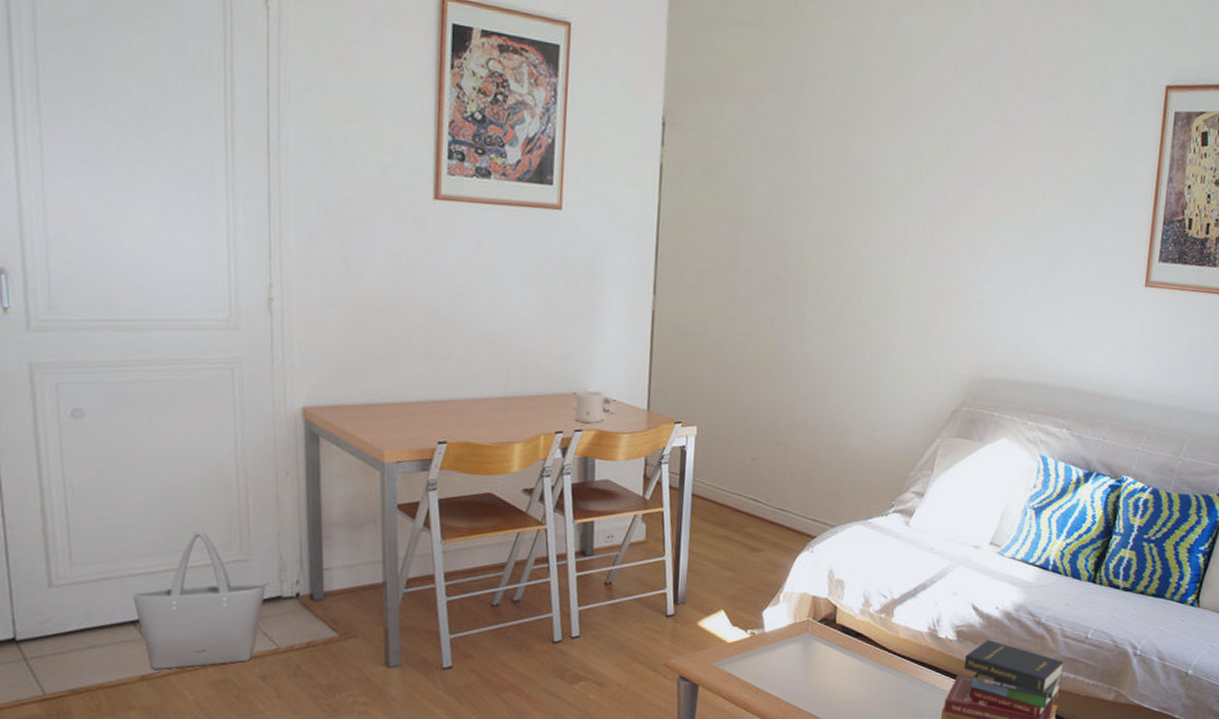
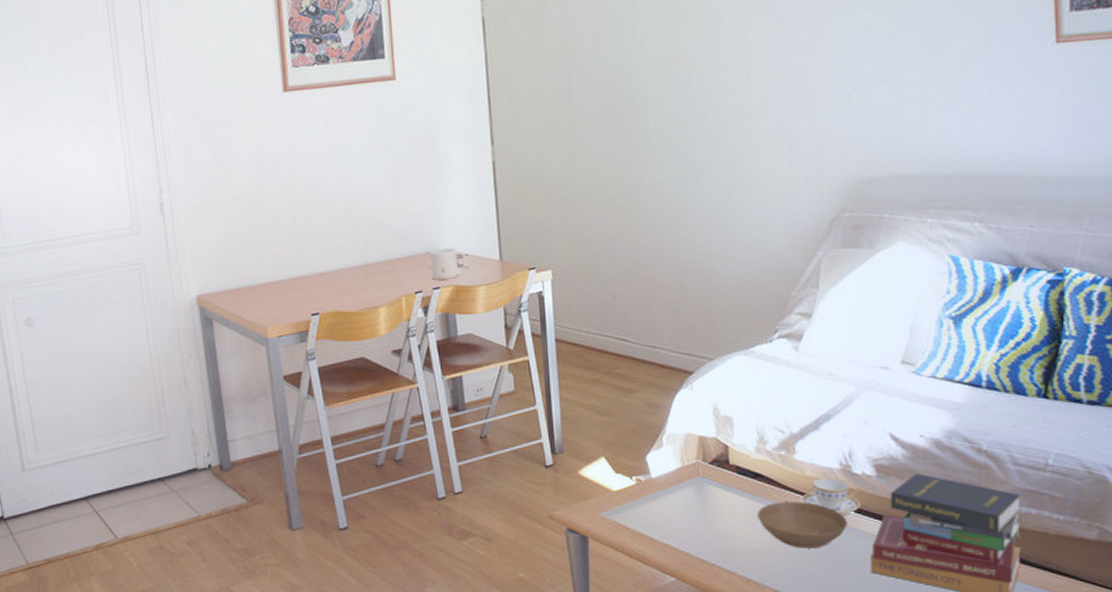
shopping bag: present [133,530,270,670] -> none [84,414,187,539]
bowl: none [853,659,928,702] -> present [757,502,848,549]
teacup: none [892,640,940,673] -> present [801,478,860,515]

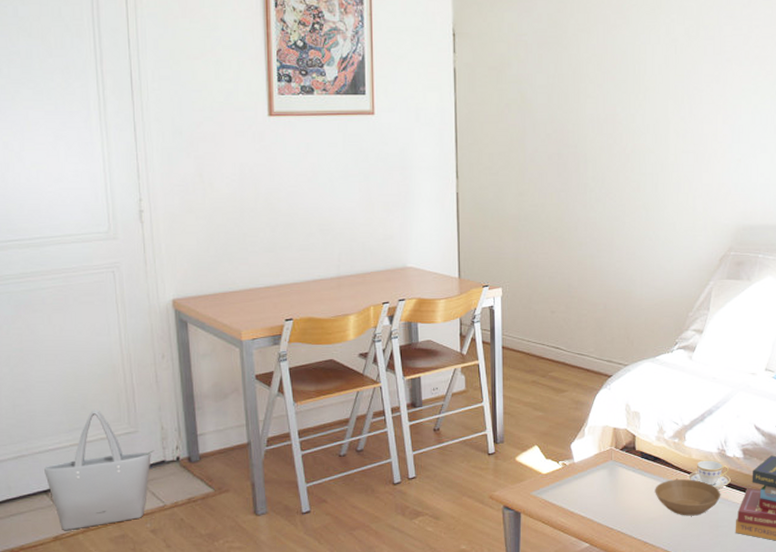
shopping bag: none [84,414,187,539] -> present [44,410,155,530]
mug: present [429,248,468,281] -> none [397,265,430,294]

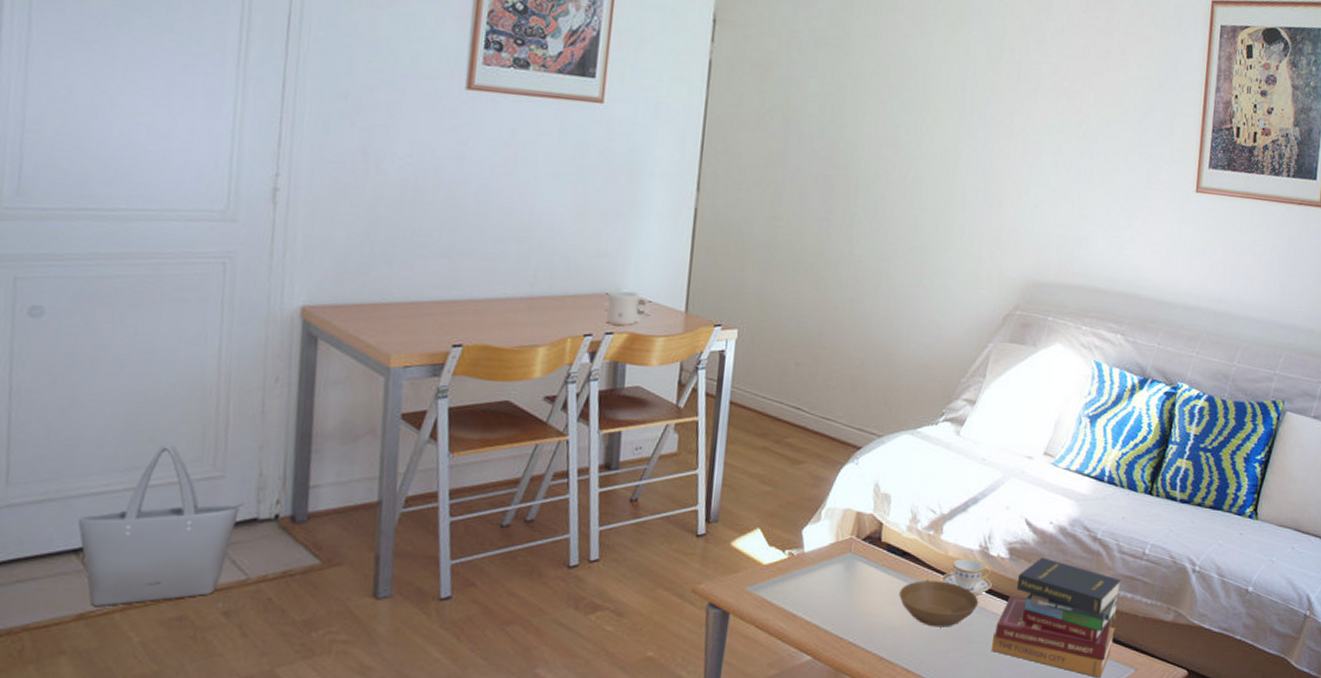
mug: none [397,265,430,294] -> present [606,290,650,326]

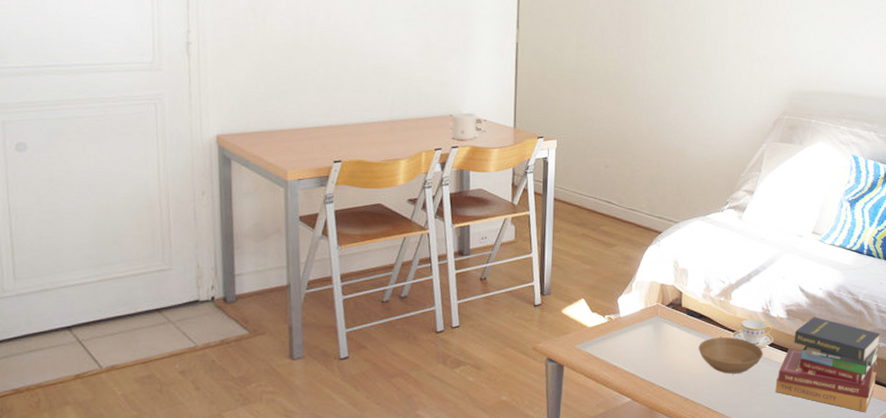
shopping bag: present [78,443,245,606] -> none [69,245,189,368]

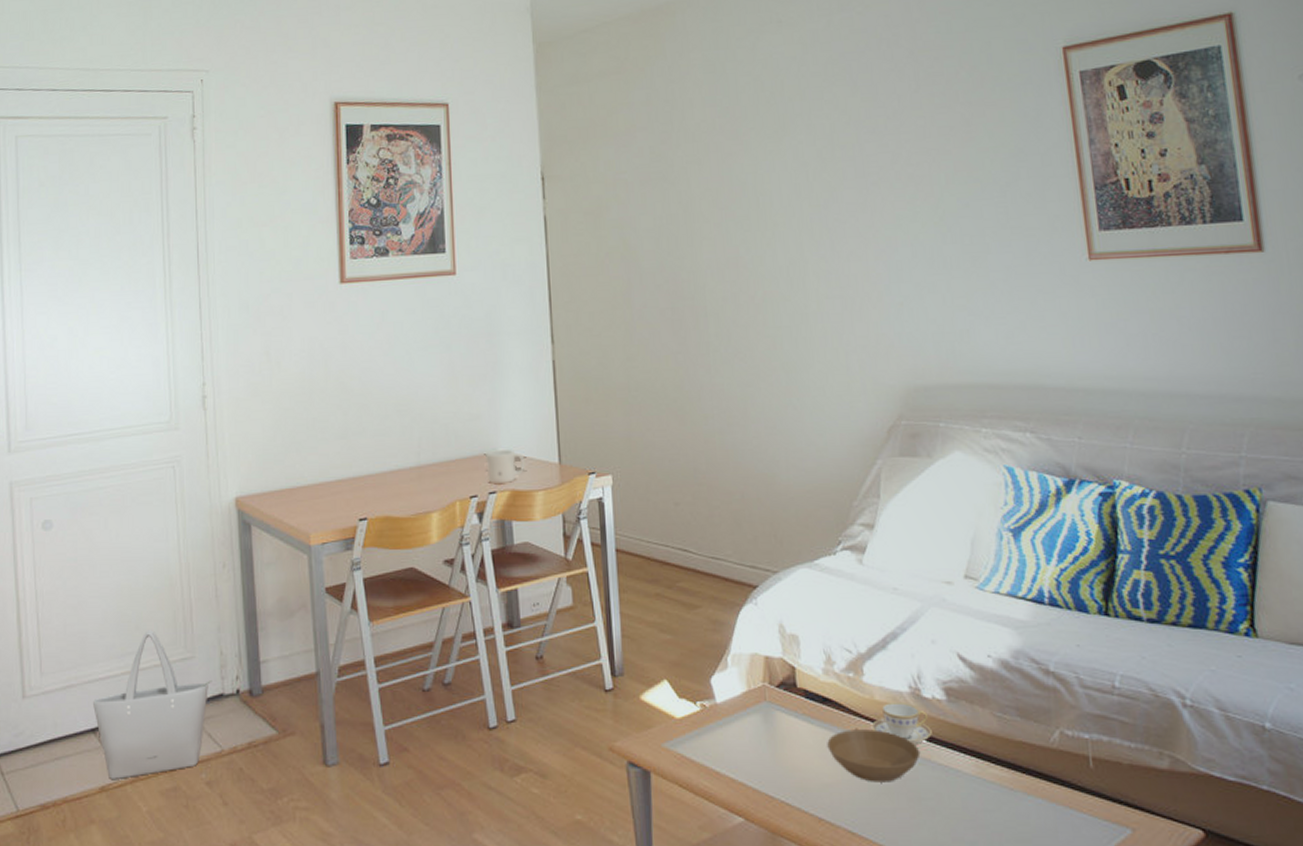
shopping bag: none [69,245,189,368] -> present [93,630,213,779]
books: present [775,317,881,412] -> none [944,697,1097,840]

